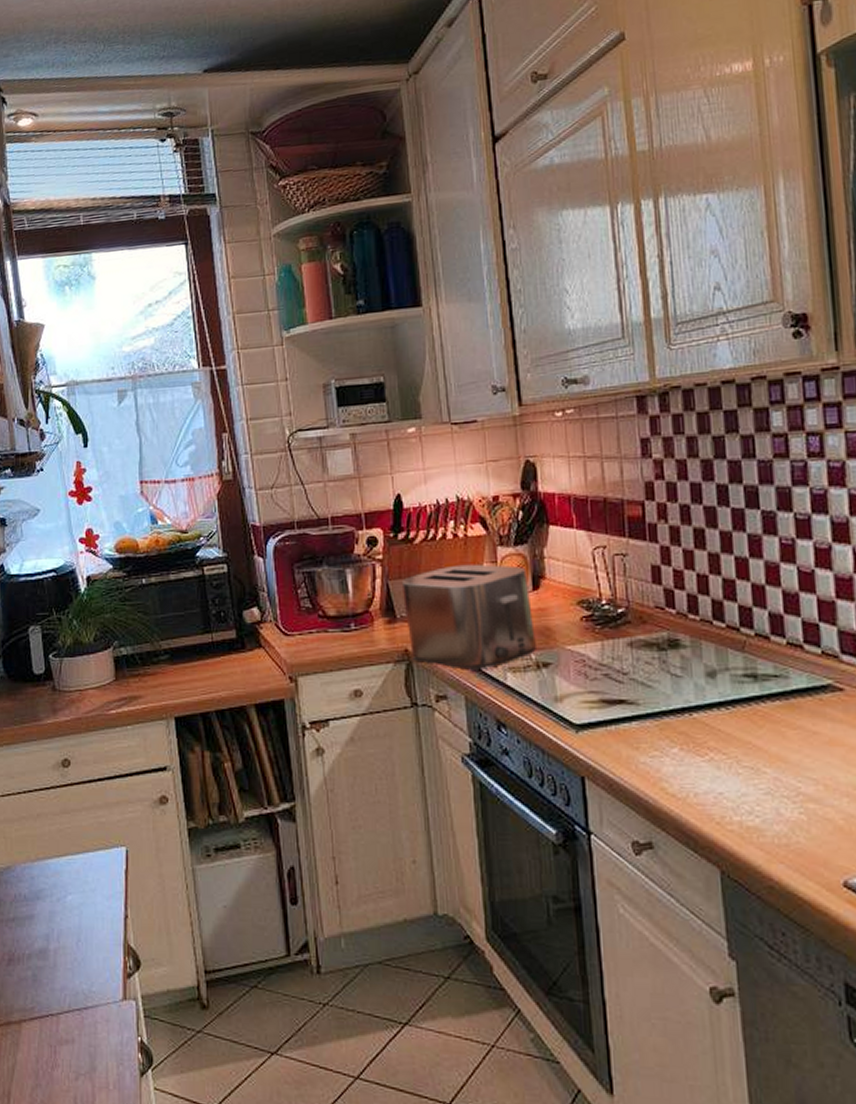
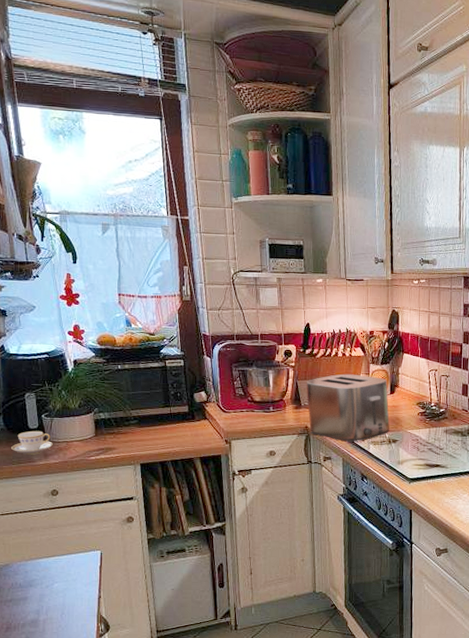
teacup: none [13,677,63,711] -> present [11,430,53,455]

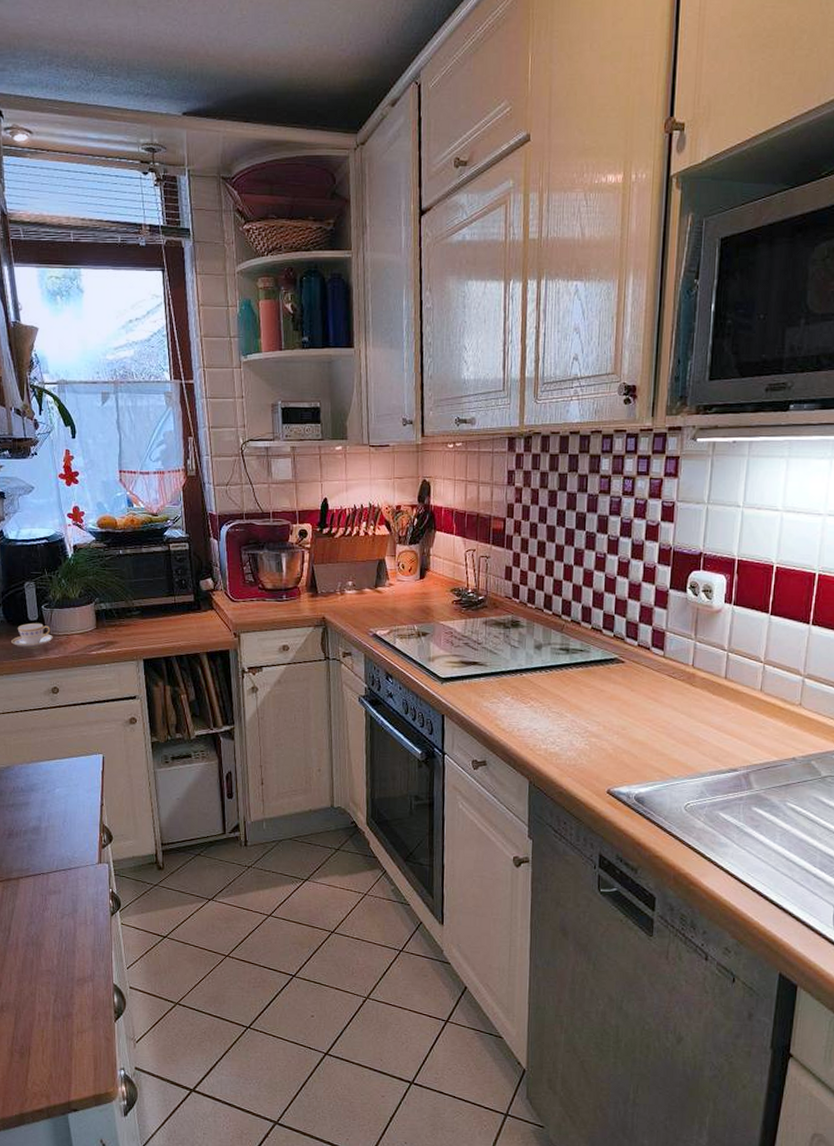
toaster: present [306,374,390,443] -> none [323,556,419,636]

